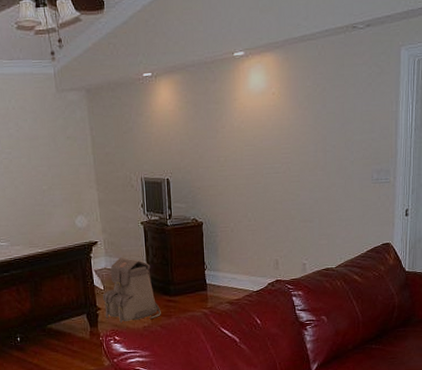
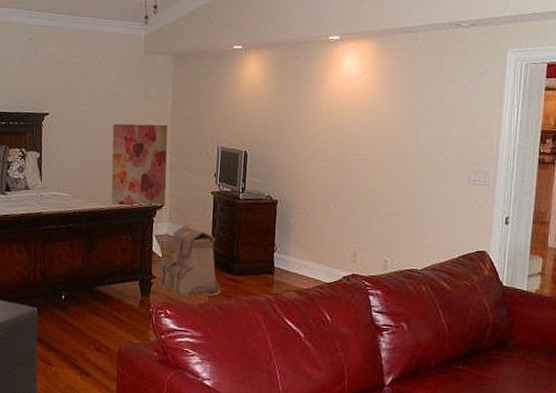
wall art: none [38,162,100,246] -> present [111,123,168,207]

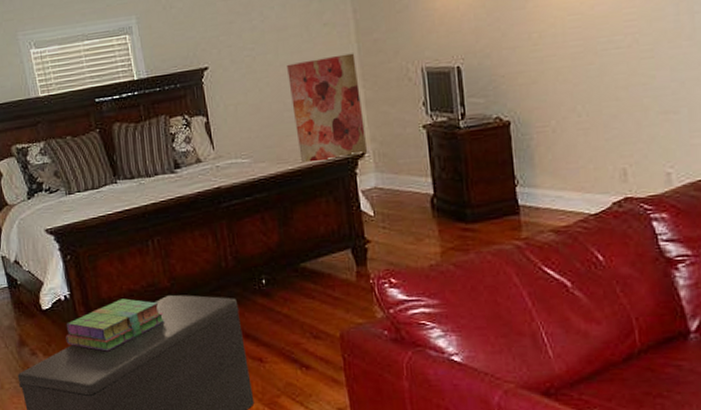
backpack: present [159,225,221,297] -> none [373,172,455,260]

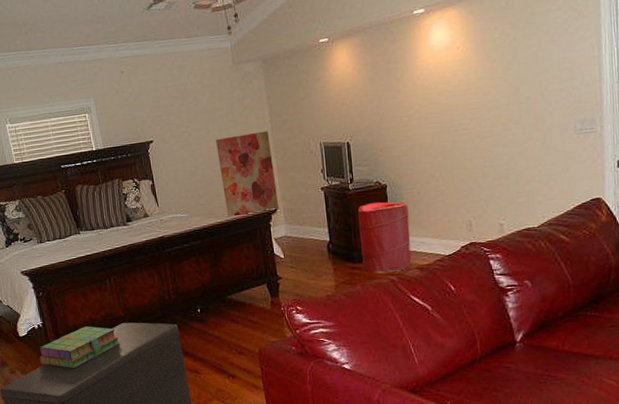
laundry hamper: none [470,143,544,238] -> present [357,202,411,274]

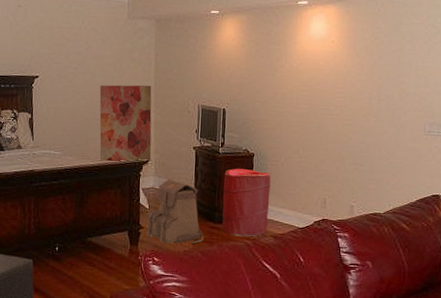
backpack: none [283,224,345,292] -> present [147,179,204,244]

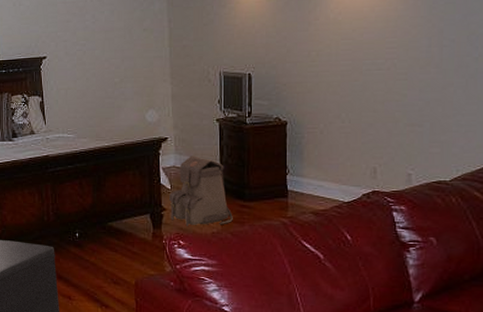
wall art: present [99,85,152,162] -> none [111,55,171,140]
laundry hamper: present [222,168,271,237] -> none [252,140,308,215]

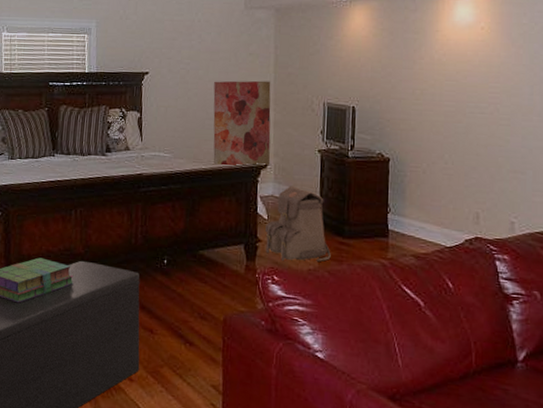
wall art: none [111,55,171,140] -> present [213,80,271,166]

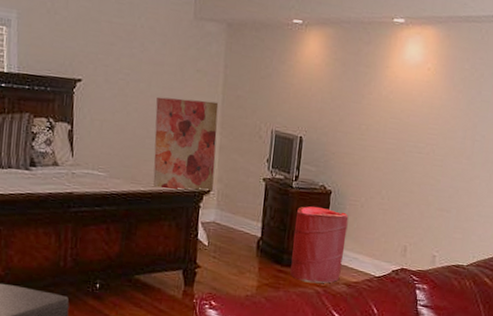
backpack: present [265,186,331,262] -> none [204,213,269,288]
laundry hamper: none [353,175,411,256] -> present [290,206,349,284]

